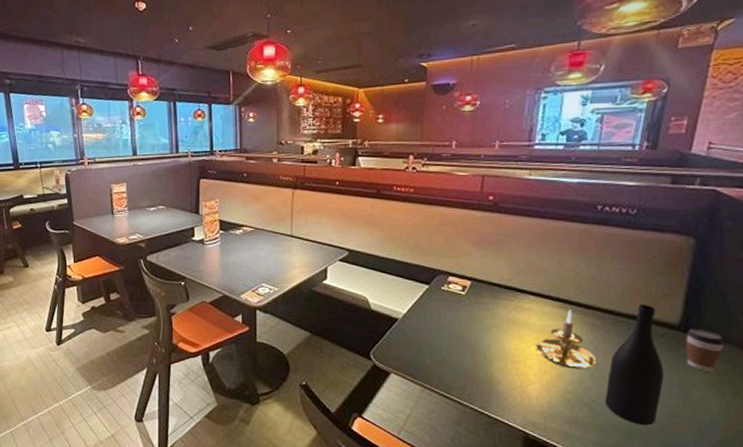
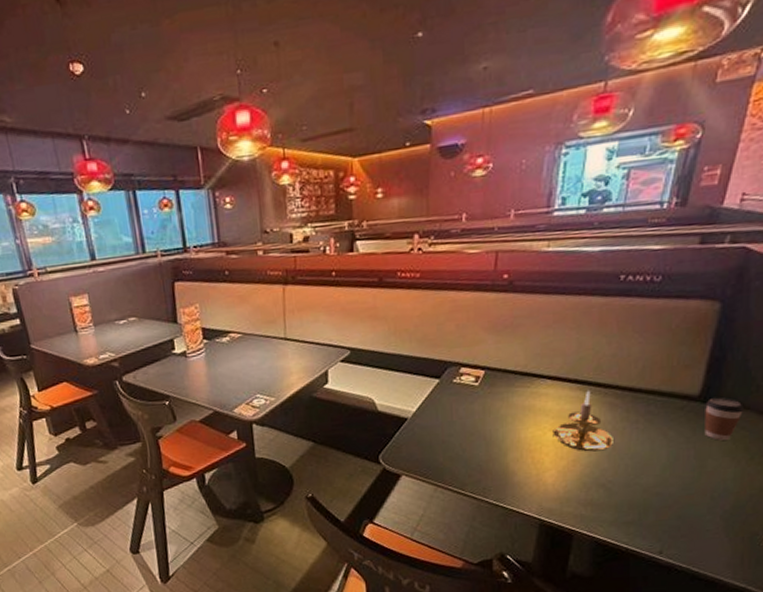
wine bottle: present [605,304,664,426] -> none [621,377,681,500]

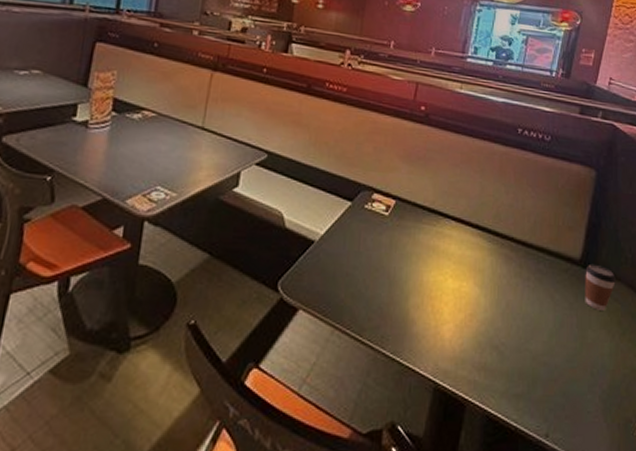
candle holder: present [552,391,613,452] -> none [453,239,507,307]

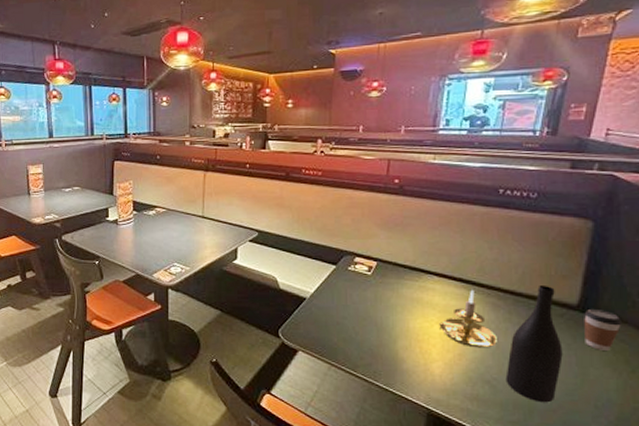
candle holder: none [453,239,507,307] -> present [439,290,497,348]
wine bottle: none [513,235,566,371] -> present [505,284,563,403]

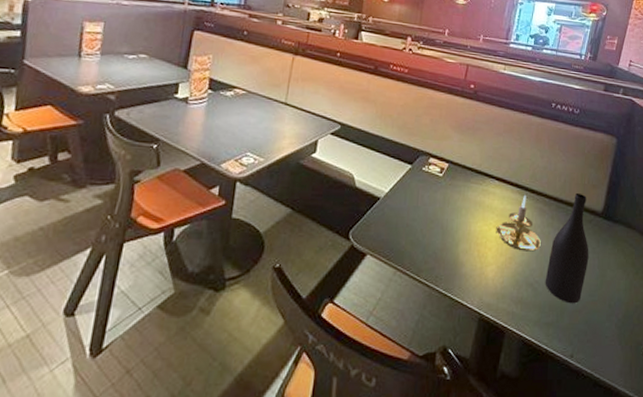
coffee cup: present [584,310,621,351] -> none [605,216,631,254]

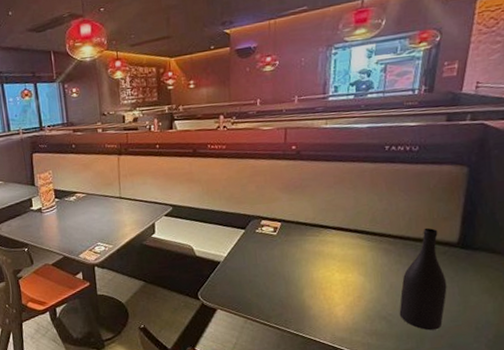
candle holder: present [496,196,541,252] -> none [339,239,390,289]

